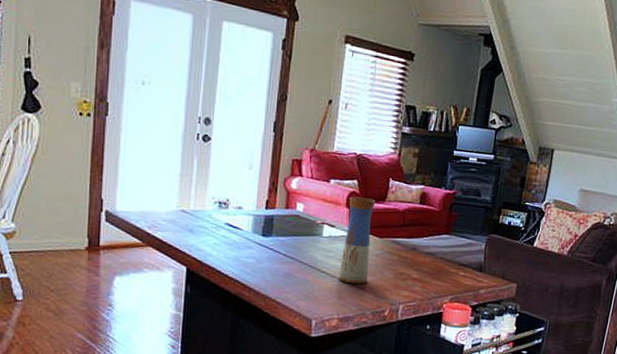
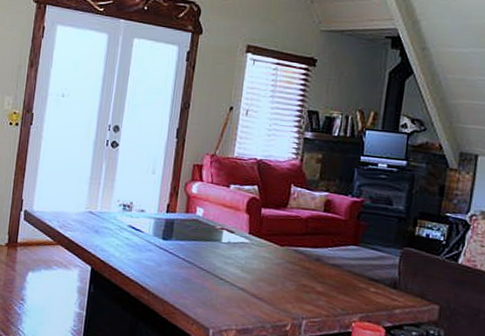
vase: present [338,197,376,284] -> none [237,202,277,294]

